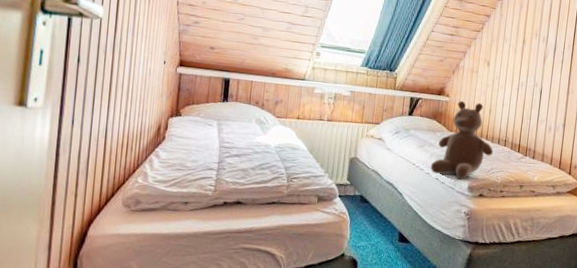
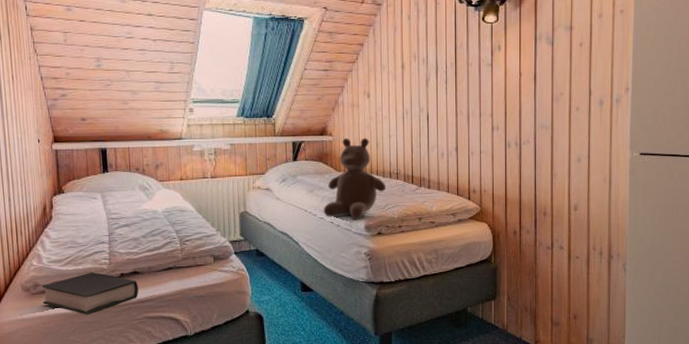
book: none [140,196,240,239] -> present [42,271,139,315]

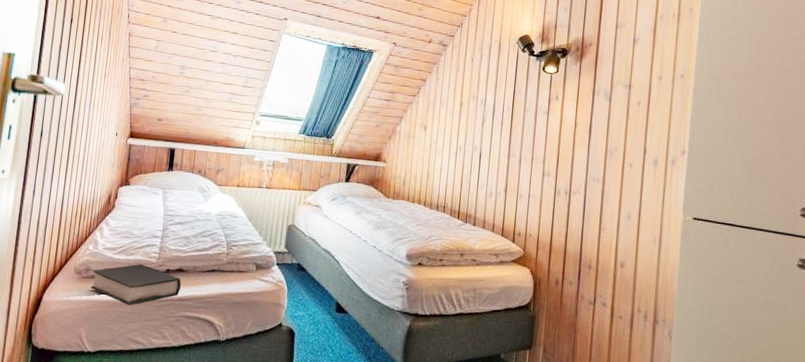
teddy bear: present [323,137,387,219] -> none [367,166,432,247]

